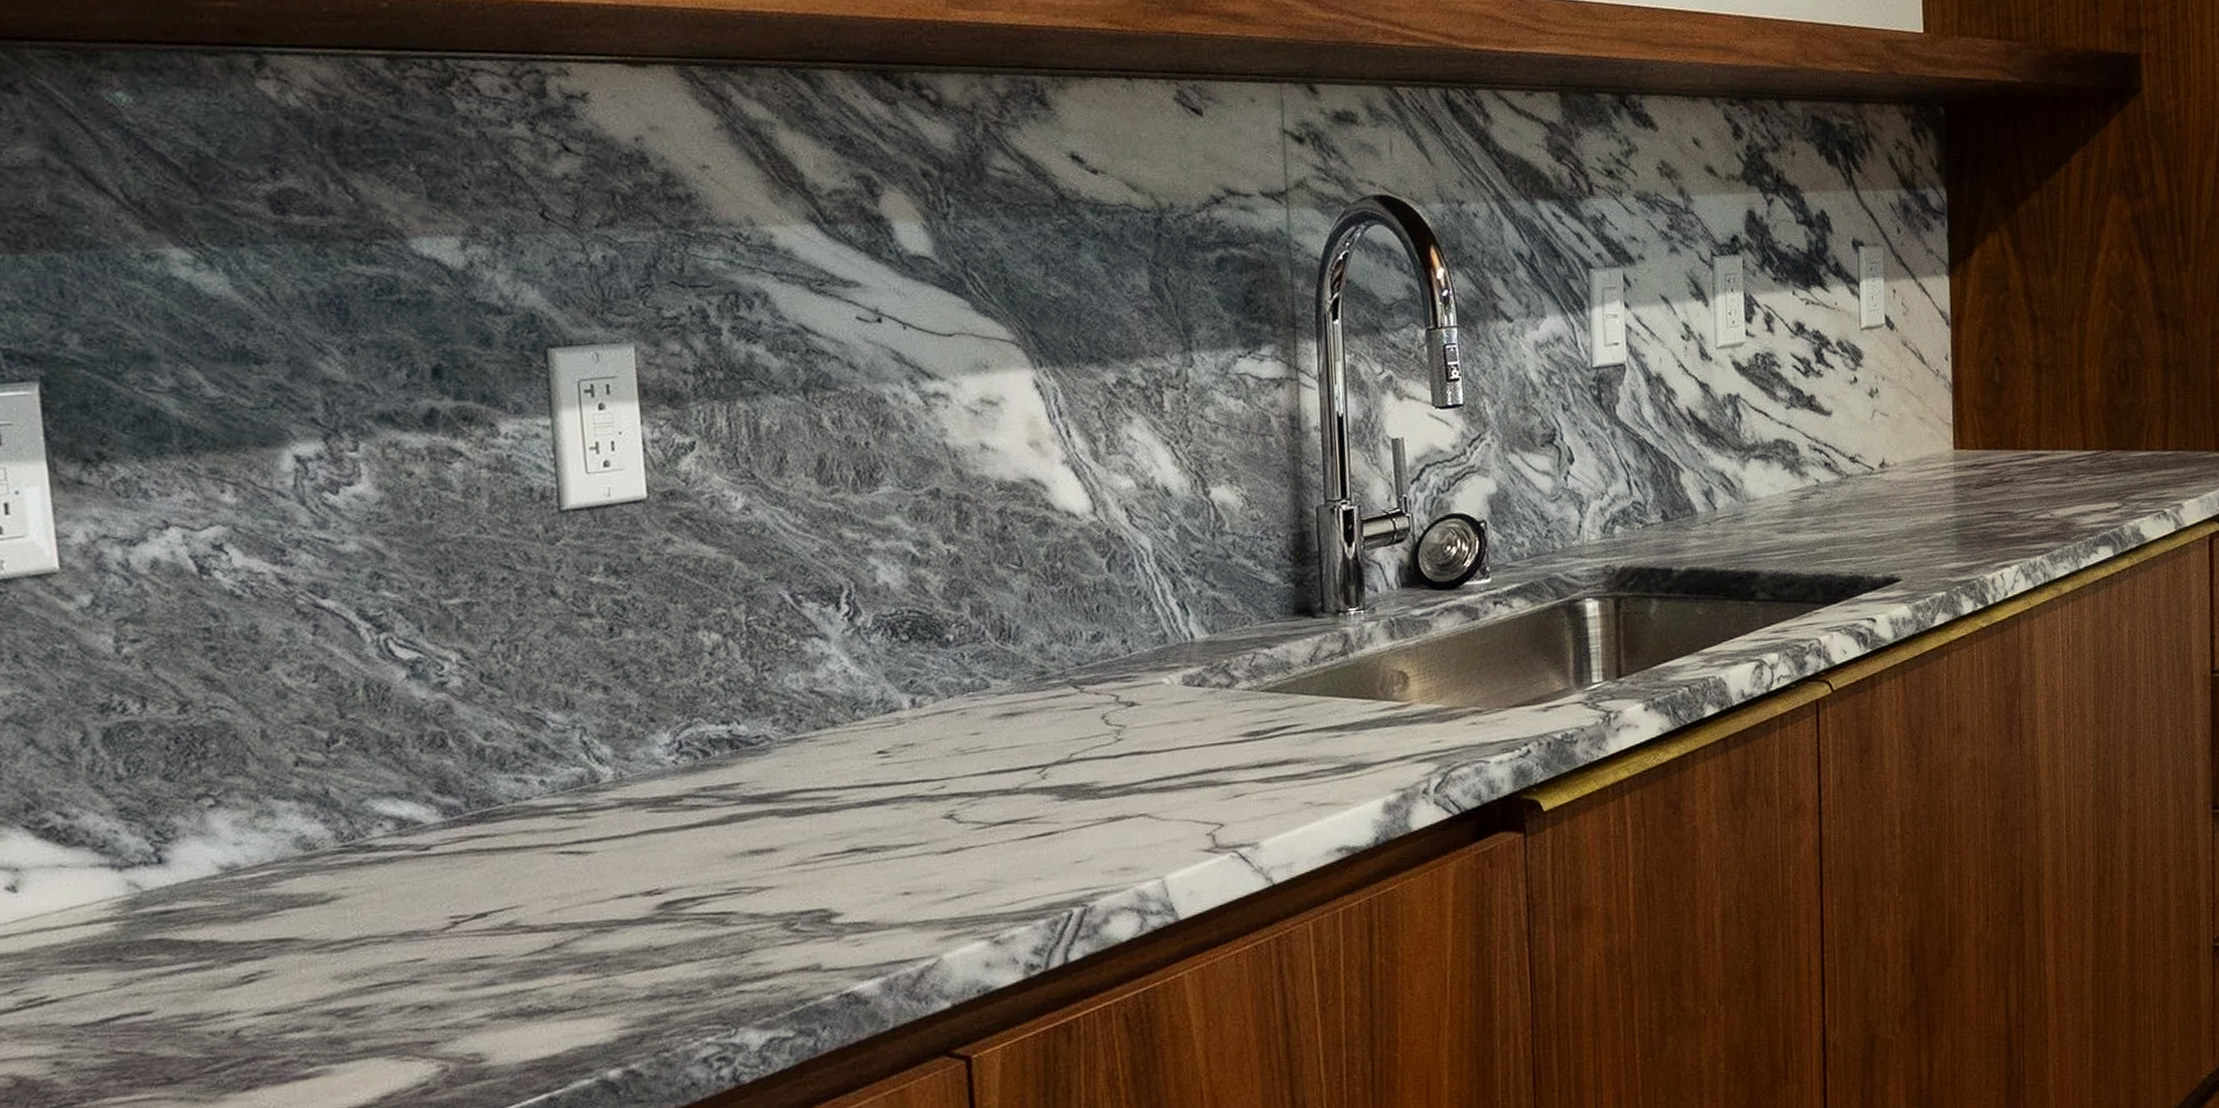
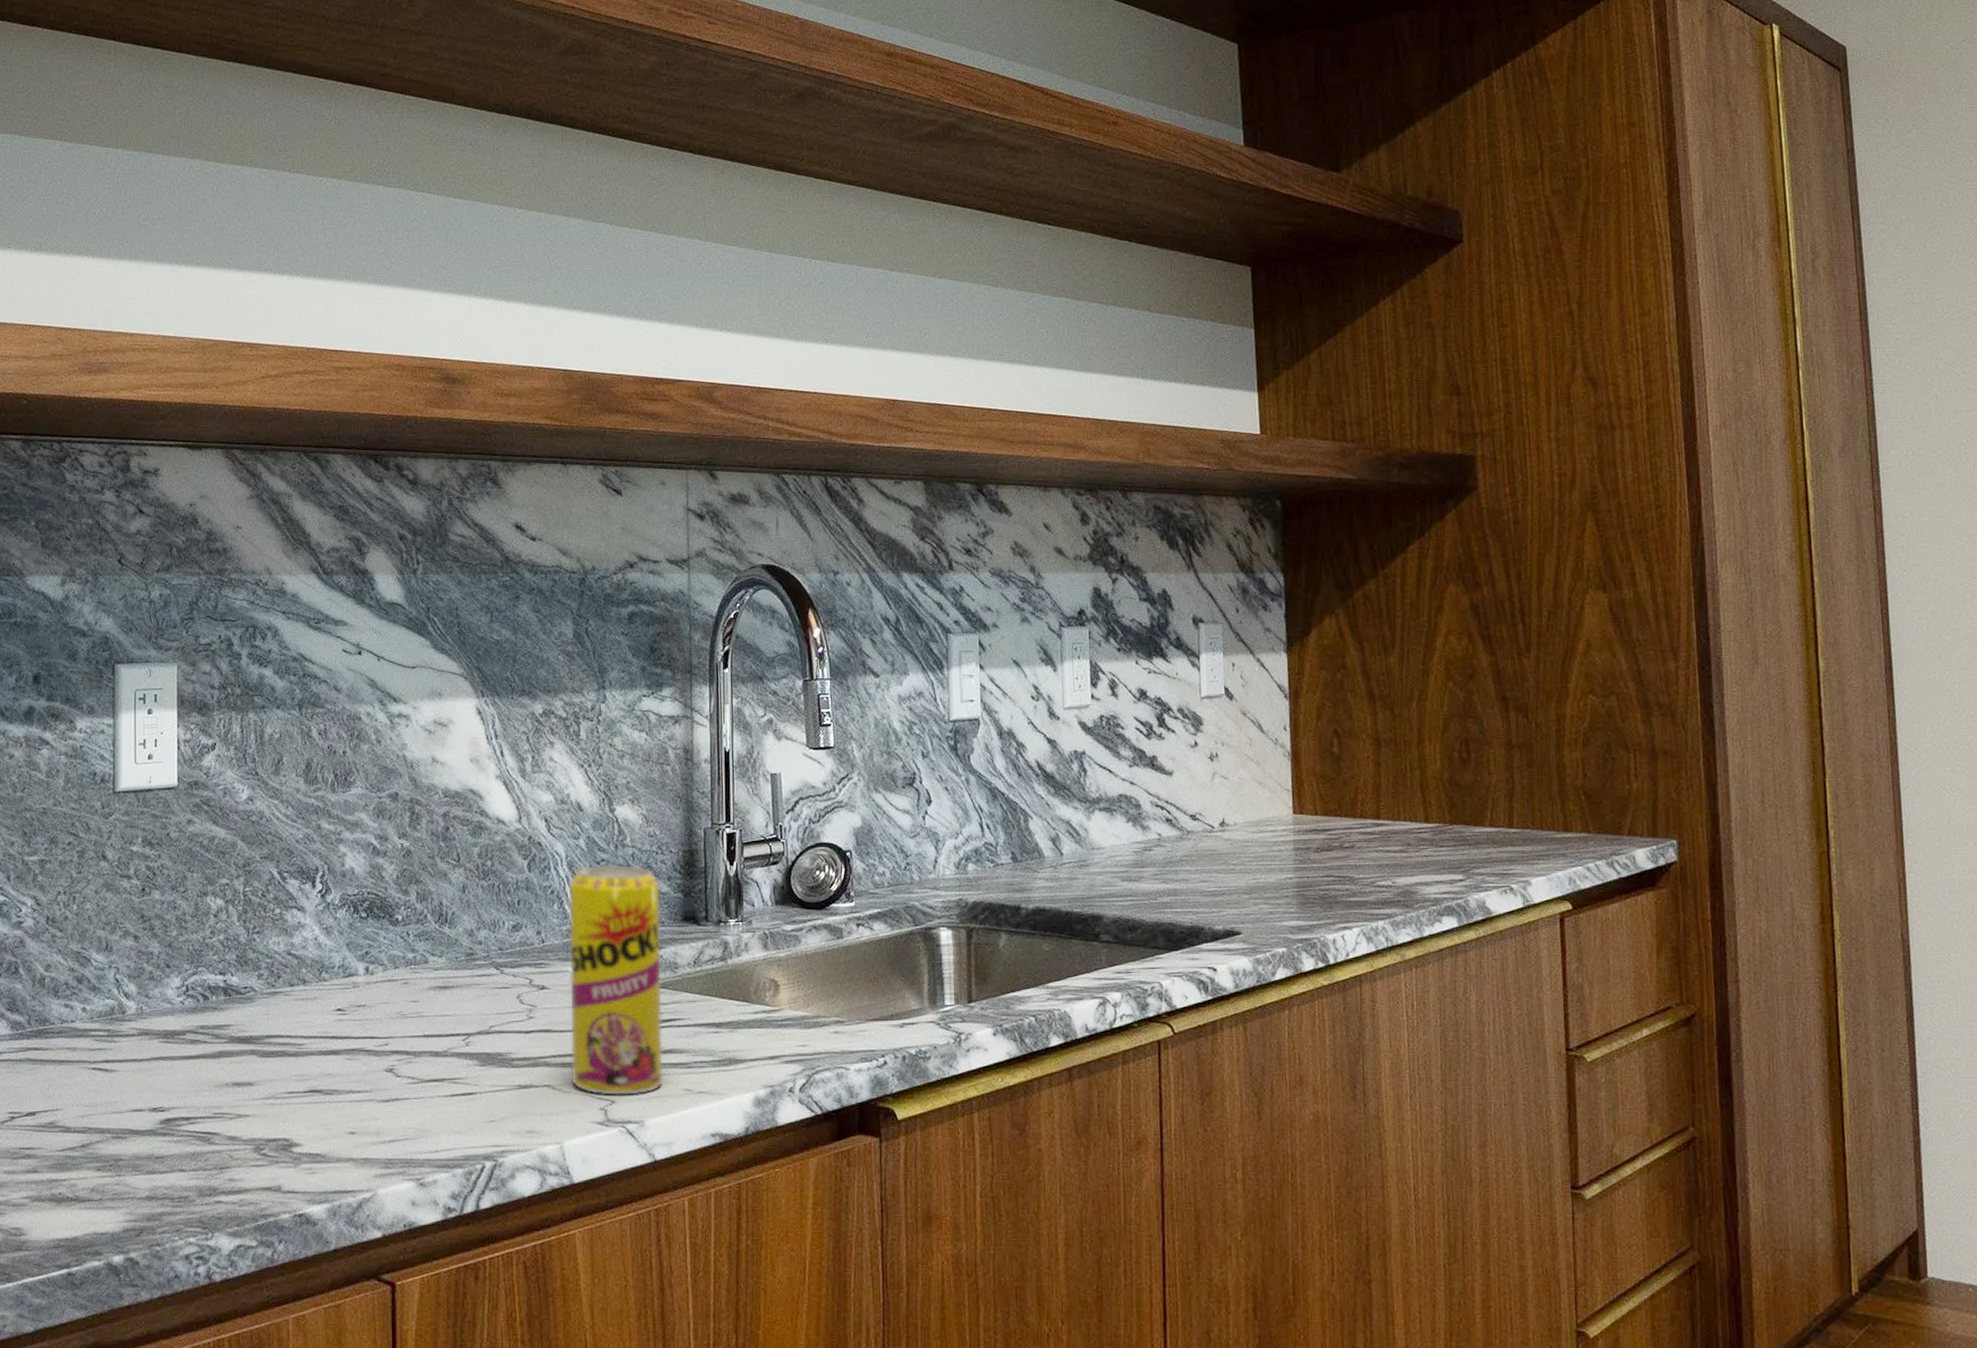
beverage can: none [1157,555,1278,819] -> present [568,865,663,1095]

